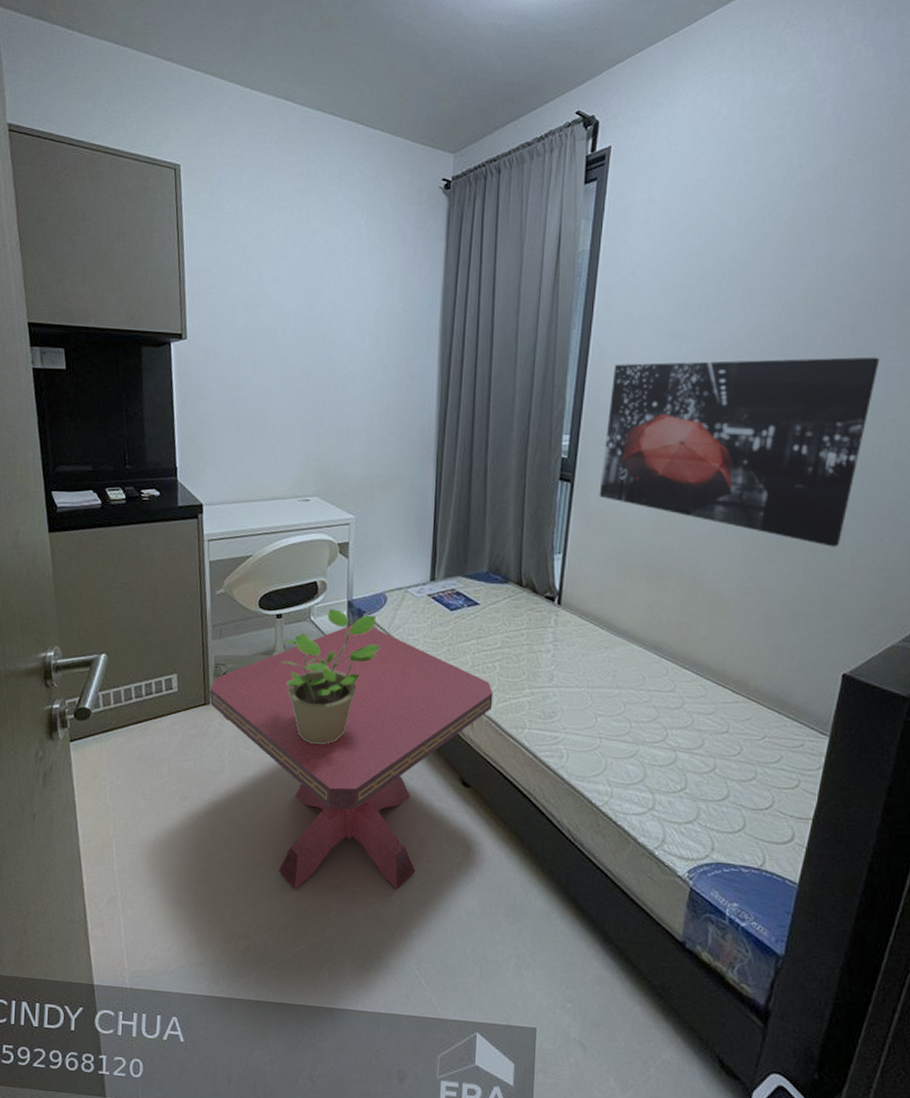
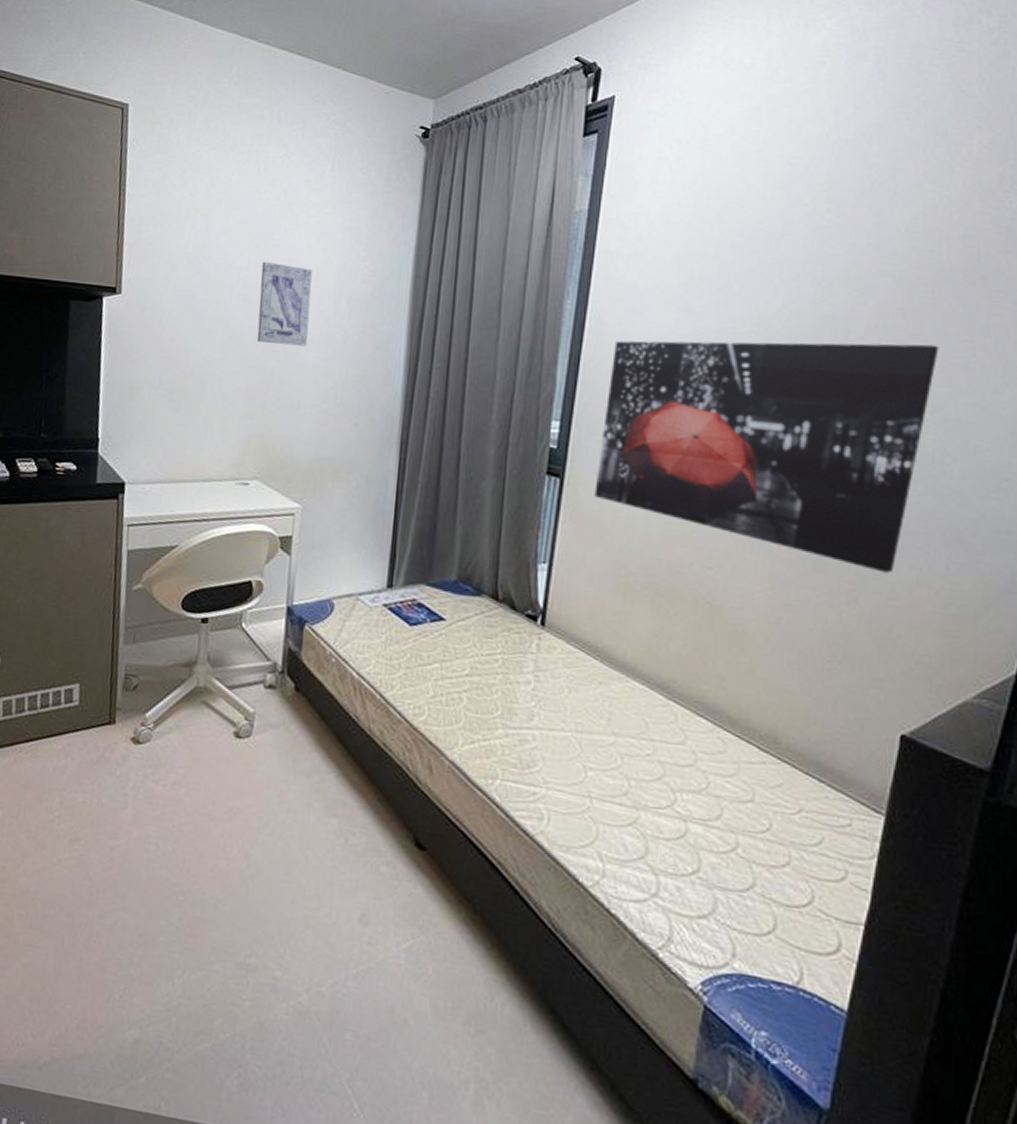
side table: present [210,624,493,890] -> none [115,635,459,978]
potted plant: present [280,608,382,745] -> none [203,615,325,784]
wall art: none [309,305,354,380] -> present [257,261,312,347]

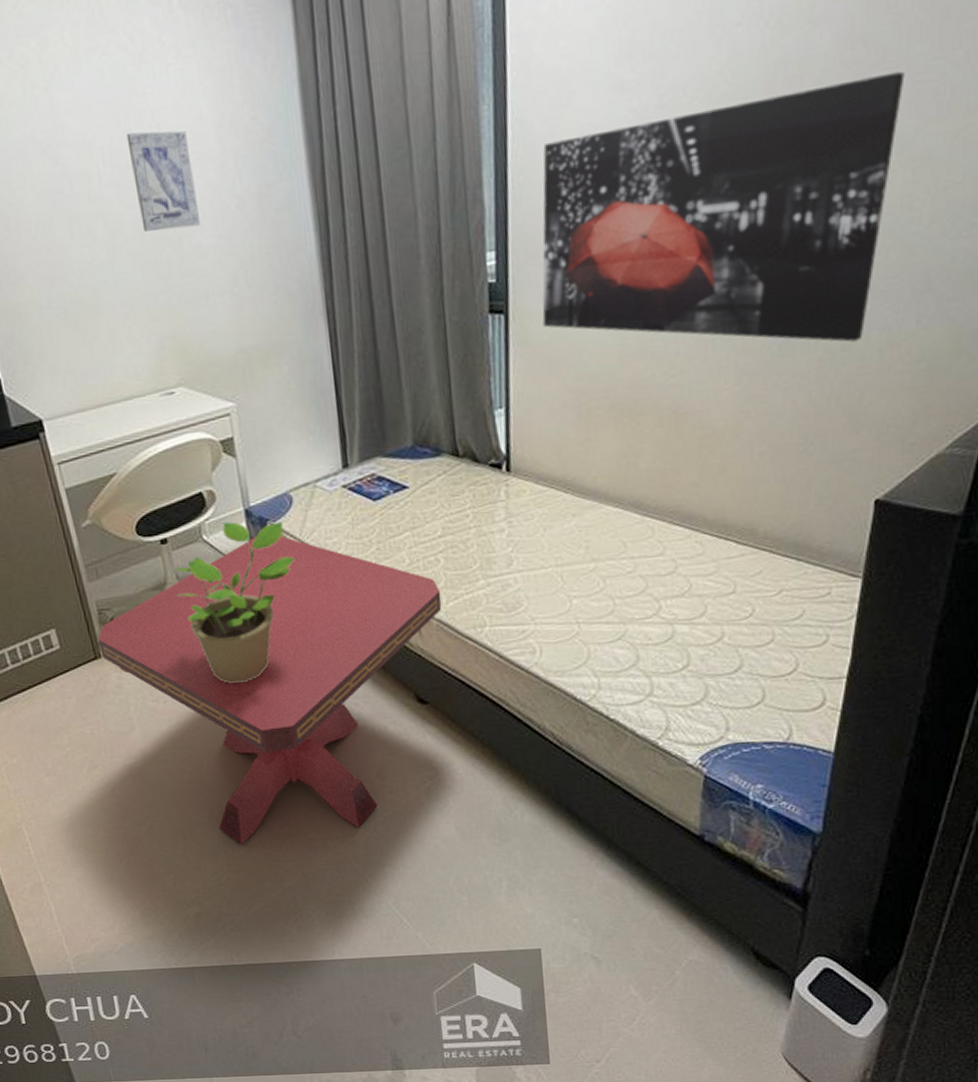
side table: none [115,635,459,978] -> present [98,536,442,845]
potted plant: none [203,615,325,784] -> present [174,521,296,684]

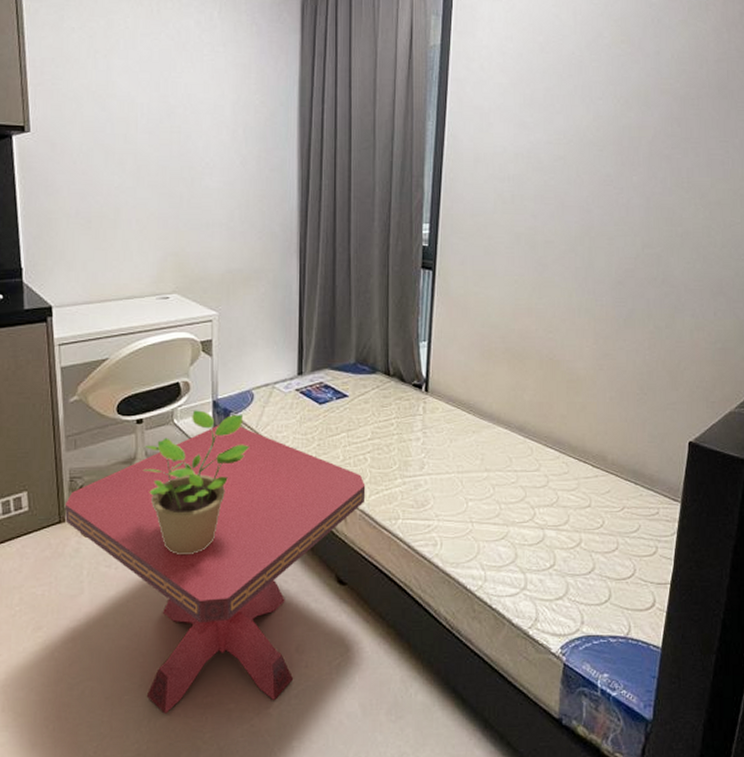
wall art: present [126,130,201,231] -> none [163,96,211,172]
wall art: present [542,71,905,342] -> none [460,145,704,323]

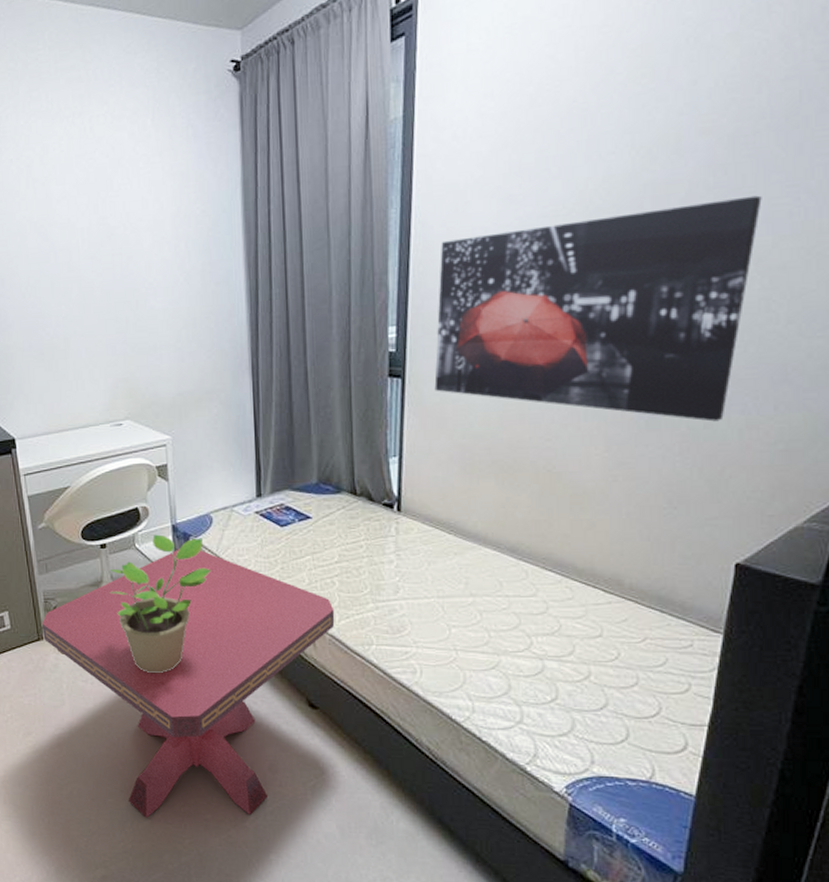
wall art: none [460,145,704,323] -> present [434,195,762,422]

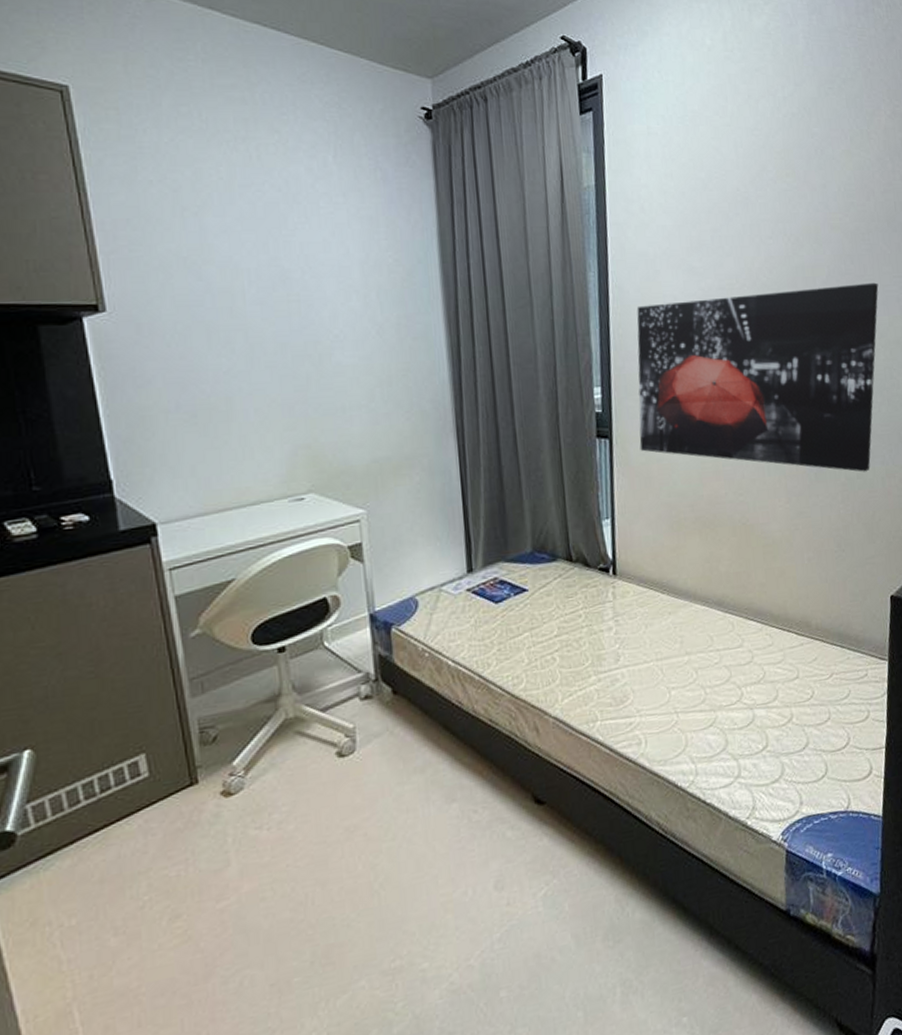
side table: present [42,549,335,818] -> none [197,640,558,990]
potted plant: present [109,534,212,674] -> none [290,625,419,801]

